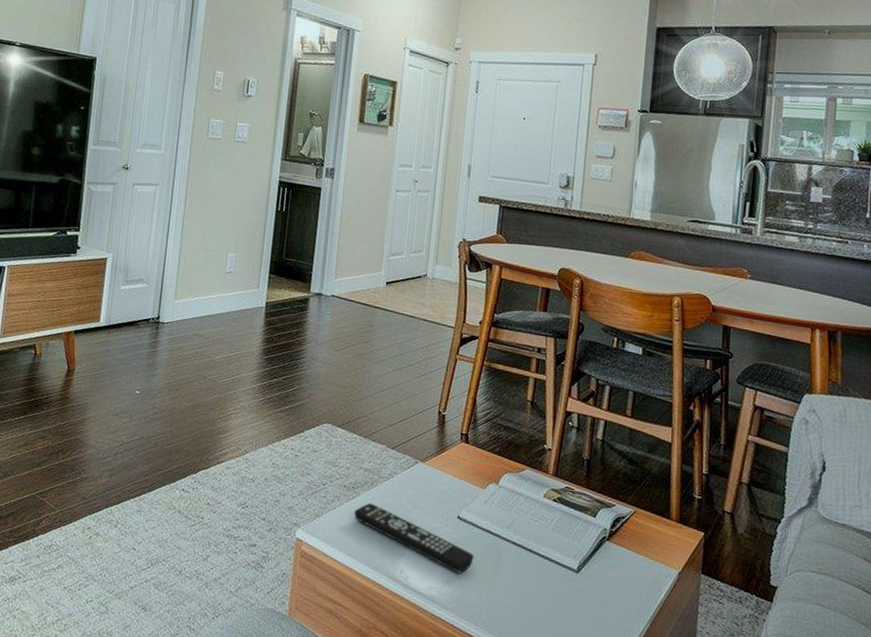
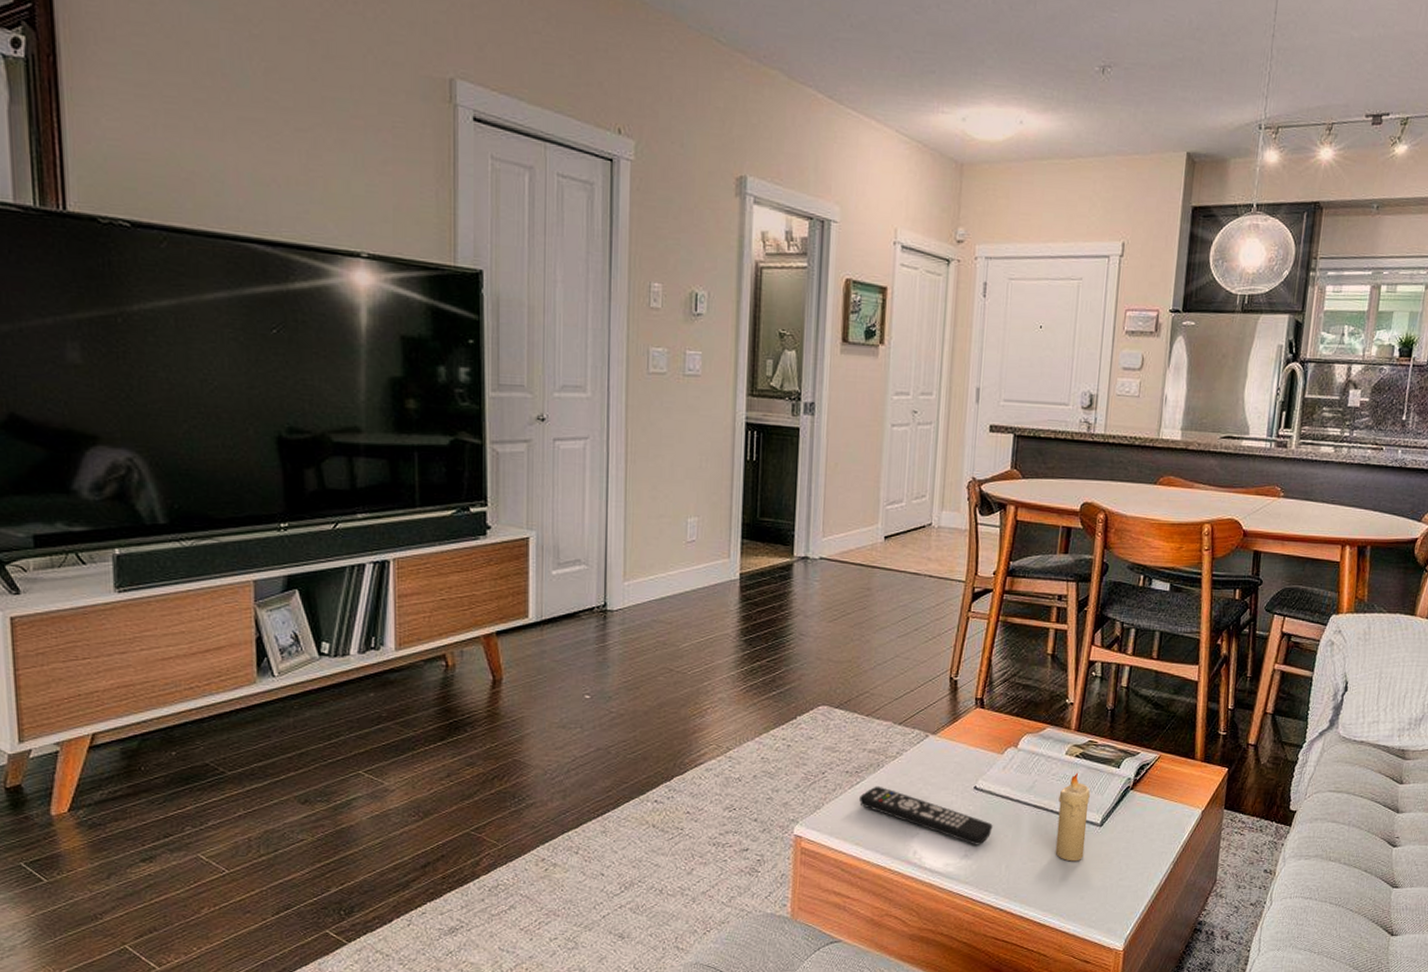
candle: none [533,516,568,605] -> present [1055,772,1091,862]

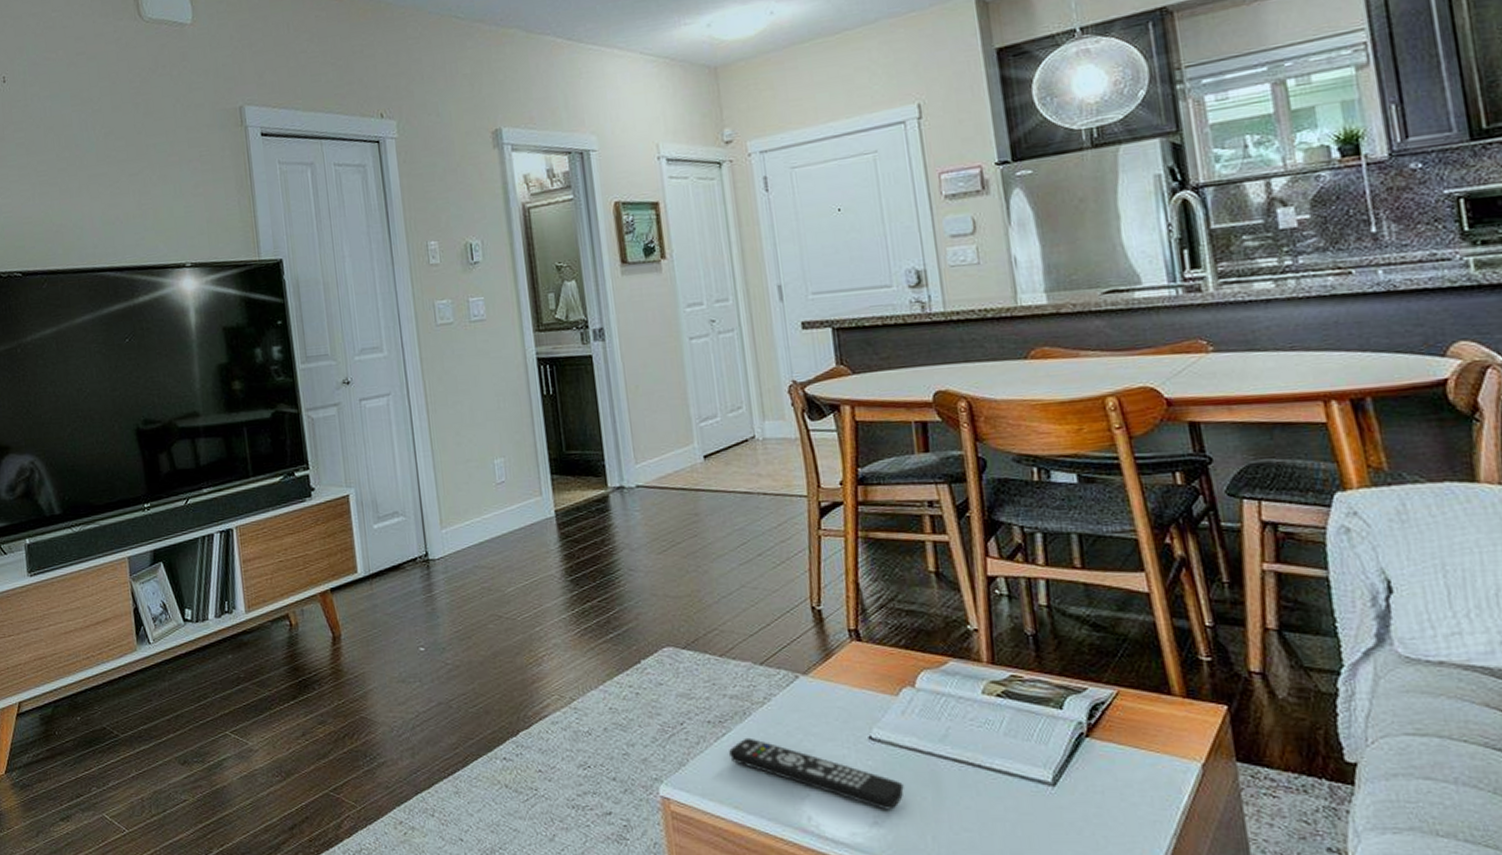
candle: present [1055,772,1091,862] -> none [985,716,1039,832]

